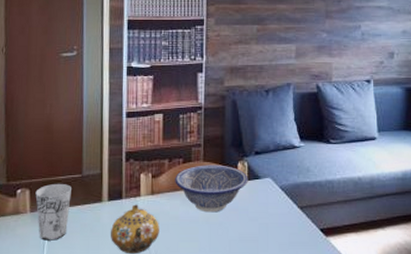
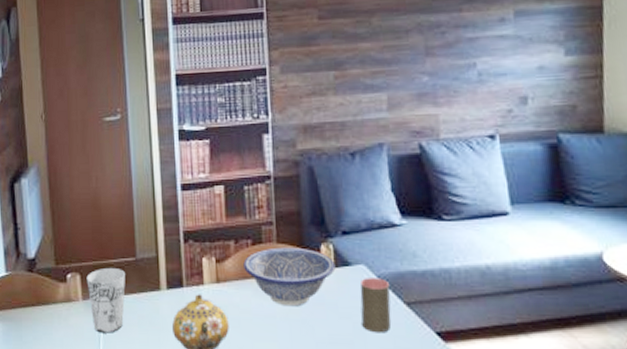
cup: none [266,188,288,231] -> present [360,278,392,333]

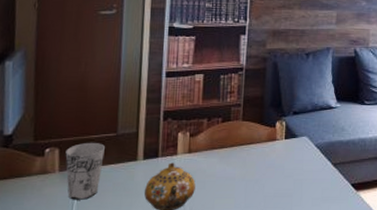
decorative bowl: present [243,247,336,307] -> none [213,124,286,170]
cup: present [360,278,392,333] -> none [300,146,323,187]

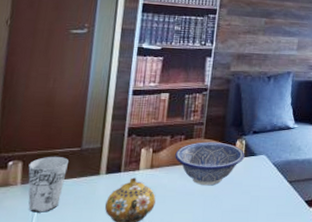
decorative bowl: none [213,124,286,170] -> present [175,142,245,186]

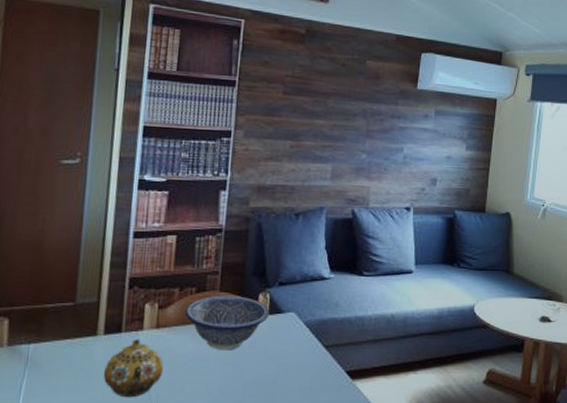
cup: present [28,156,68,213] -> none [15,312,61,380]

